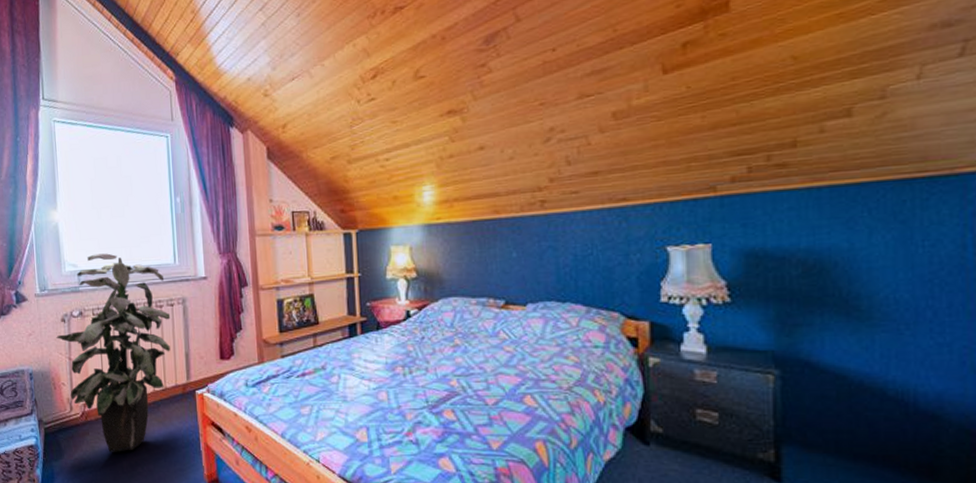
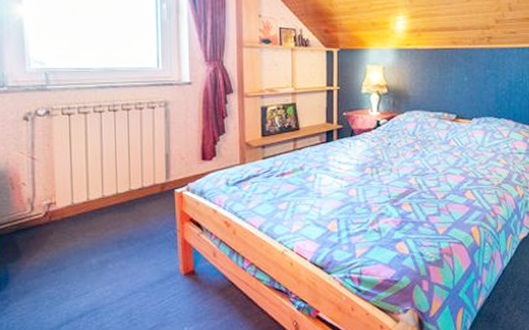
indoor plant: present [56,253,171,452] -> none [16,53,151,251]

